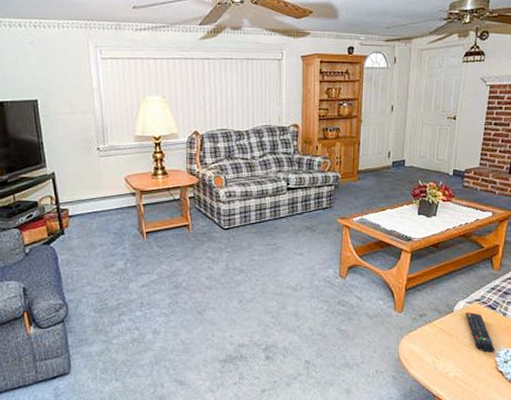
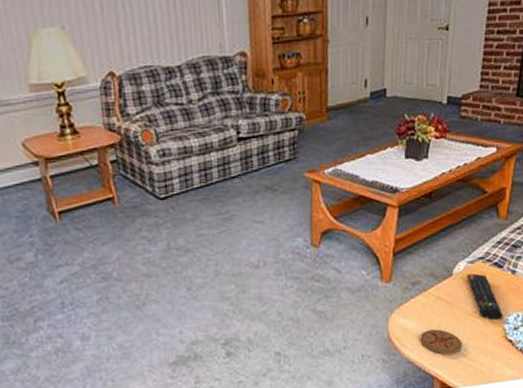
coaster: none [425,355,460,378] -> present [420,329,462,355]

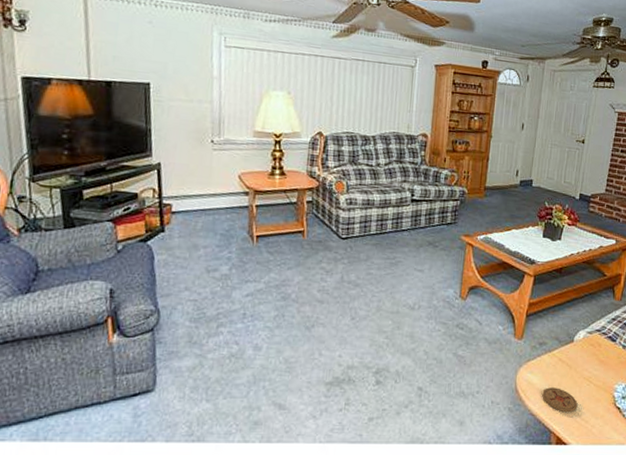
remote control: present [467,273,503,320] -> none [585,343,614,387]

